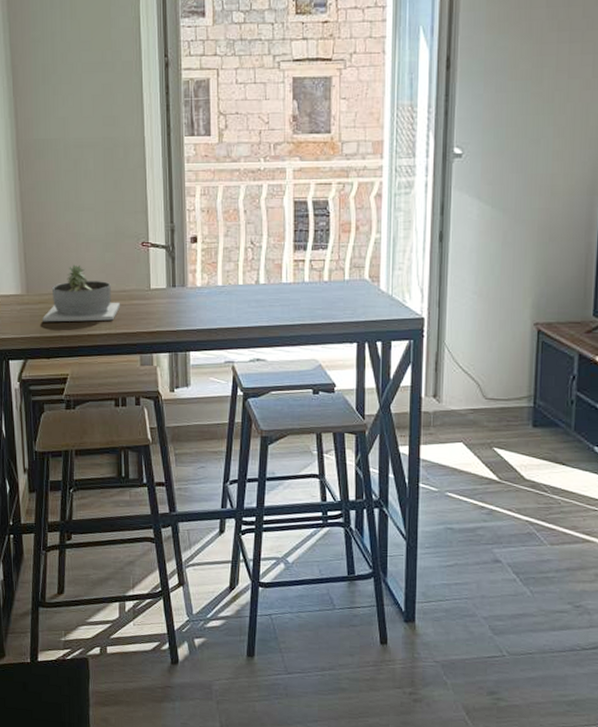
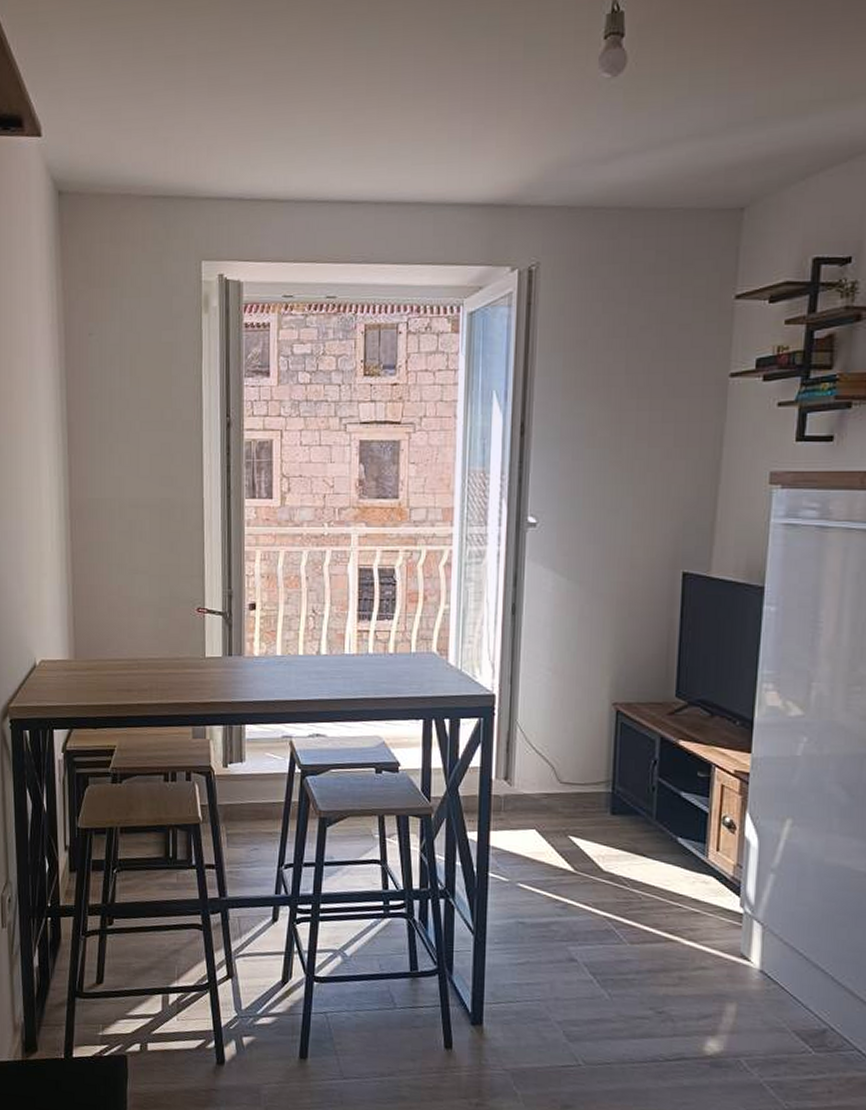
succulent planter: present [42,264,121,322] -> none [90,629,174,690]

